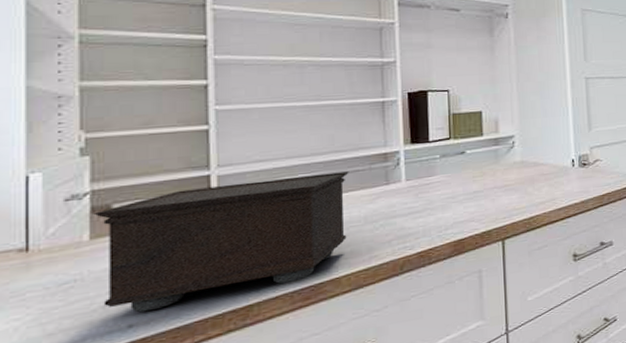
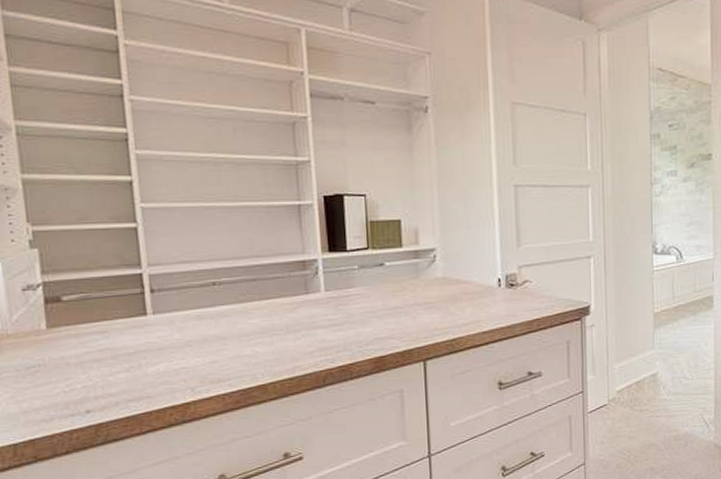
jewelry box: present [93,171,349,313] -> none [47,278,271,400]

